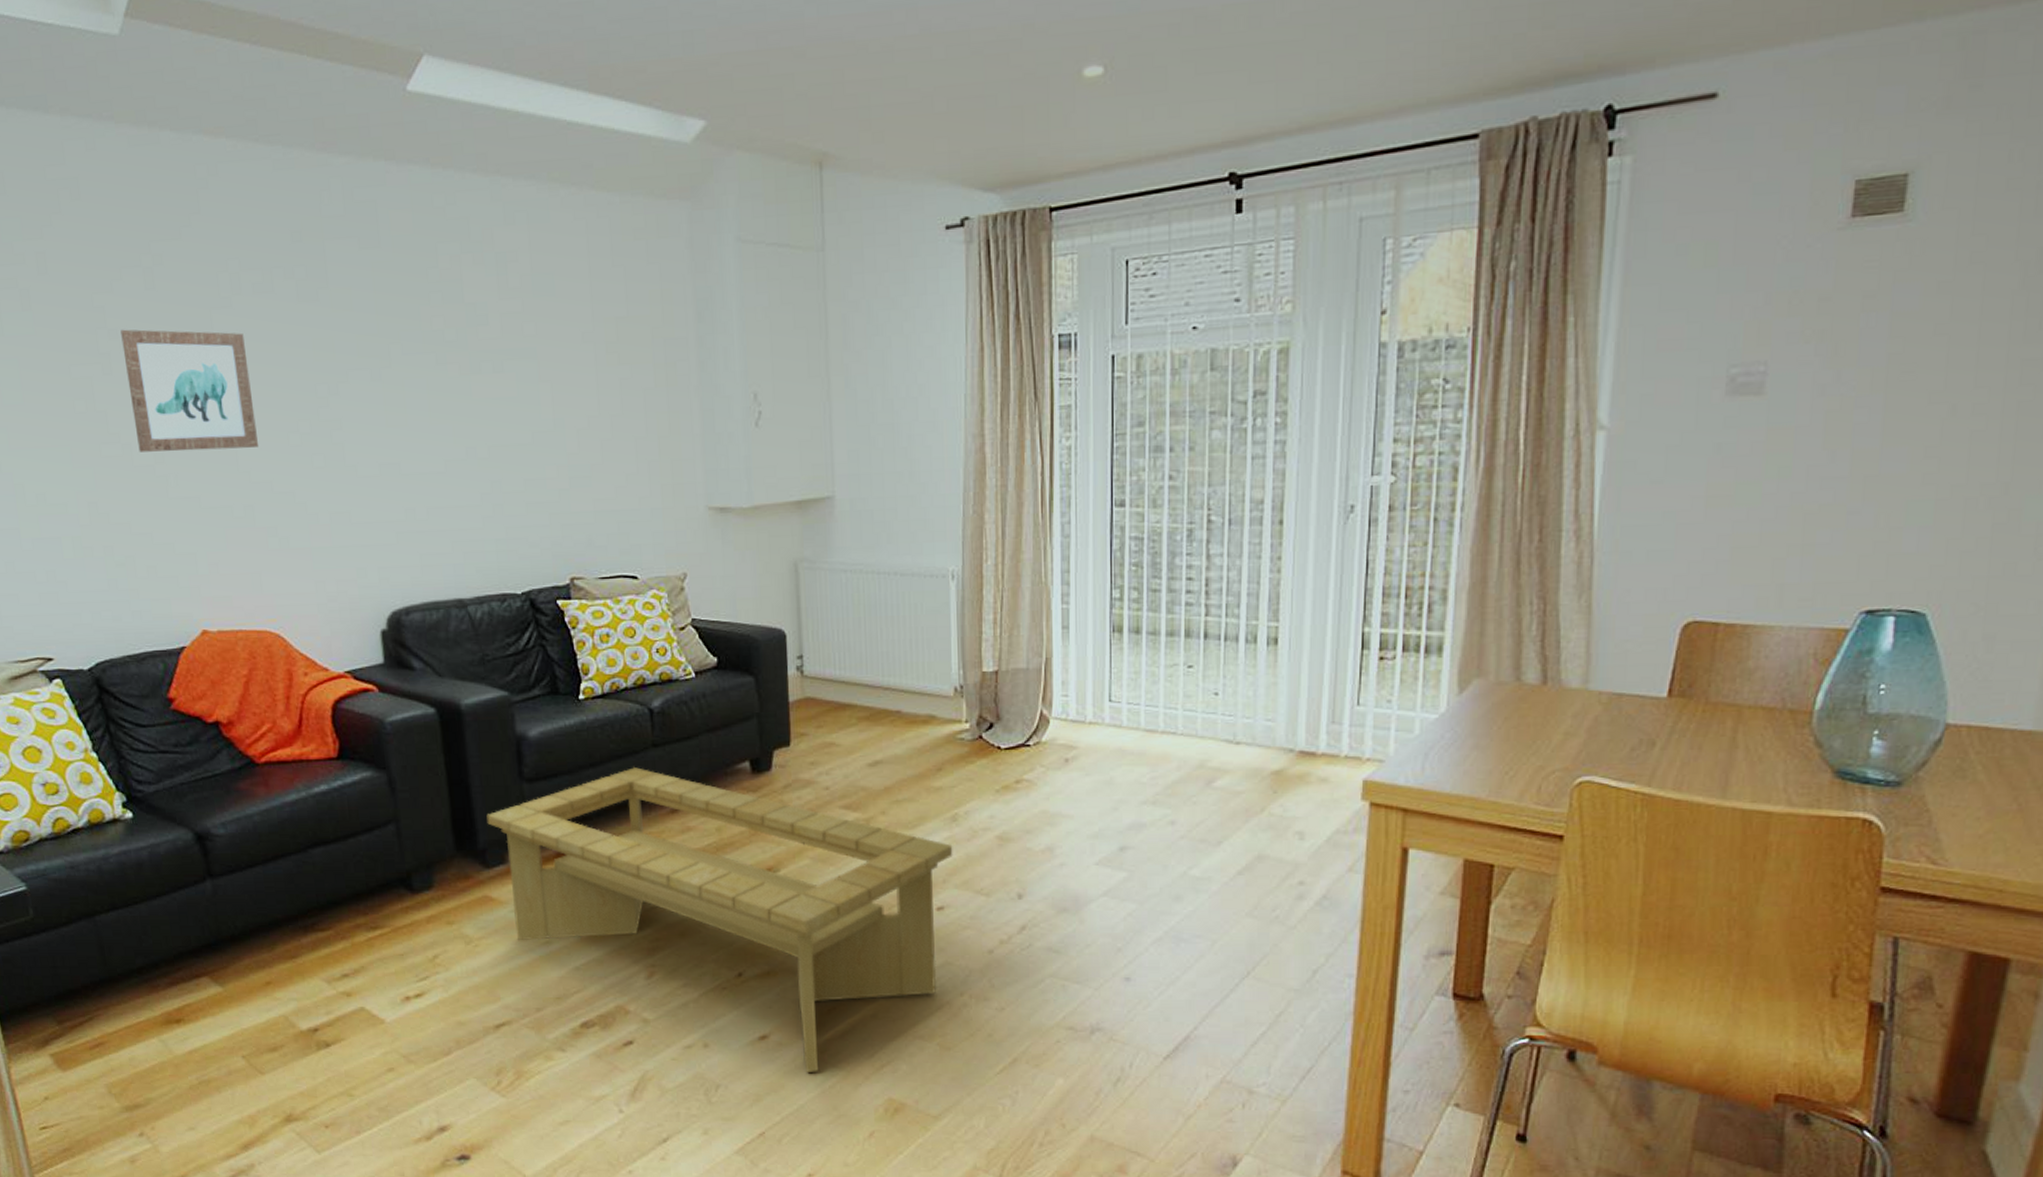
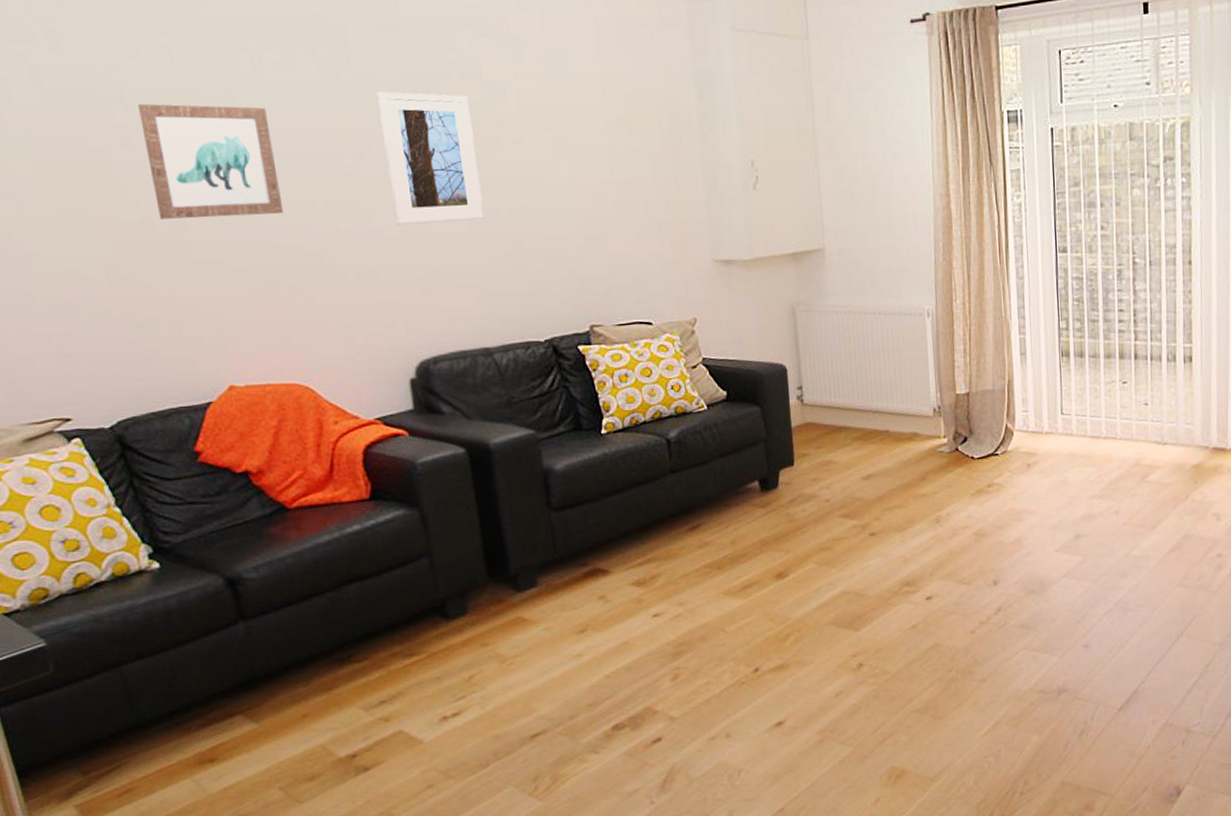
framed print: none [355,315,462,462] -> present [377,91,484,225]
coffee table: present [486,767,953,1072] -> none [517,492,938,751]

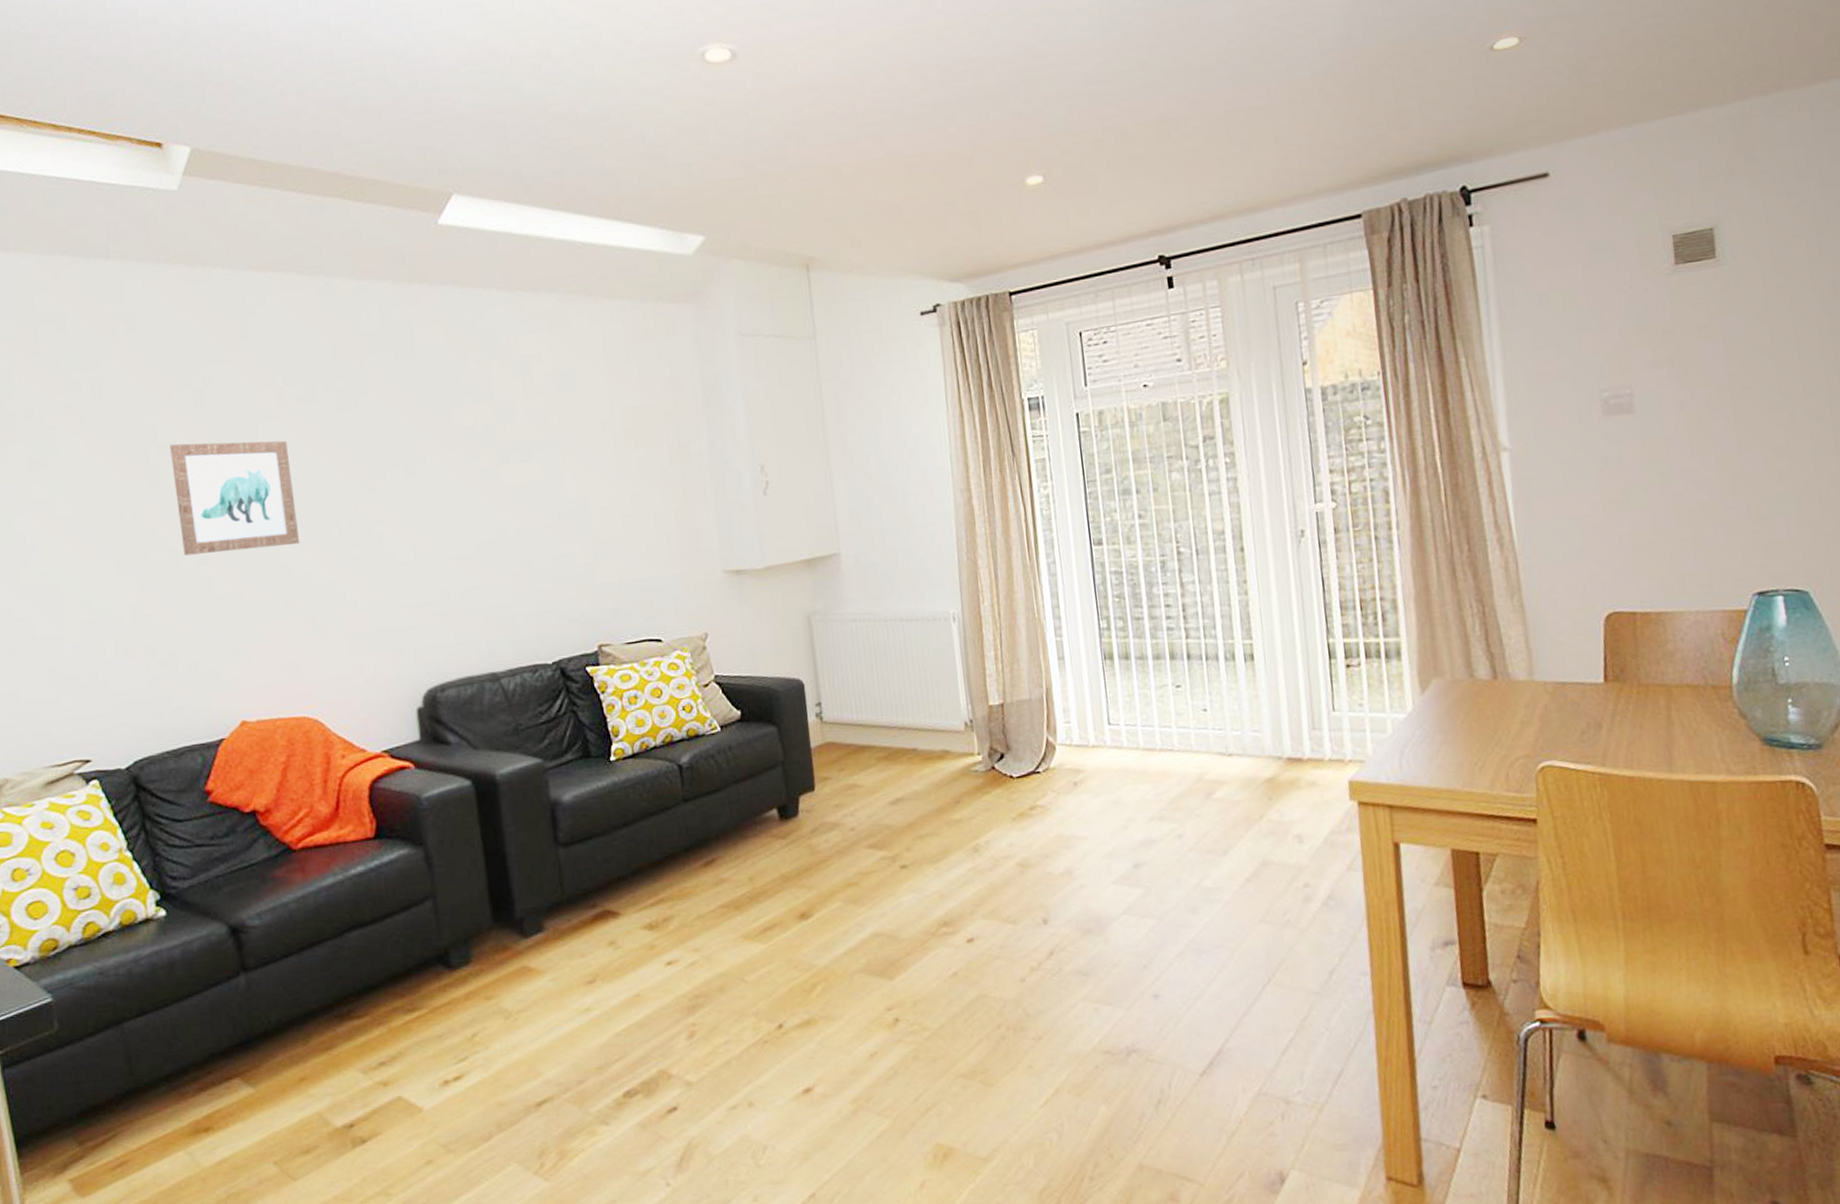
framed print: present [377,91,484,225] -> none [392,417,493,550]

